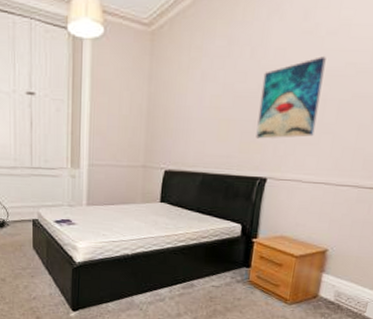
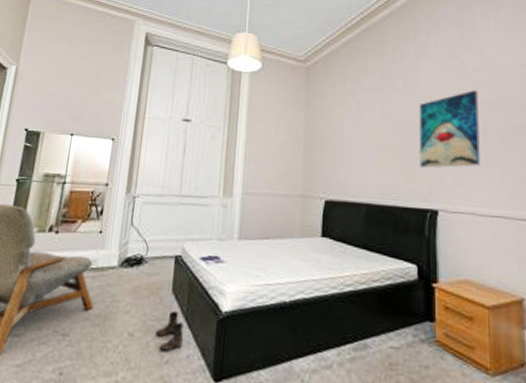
boots: none [23,262,46,291] -> present [155,310,184,351]

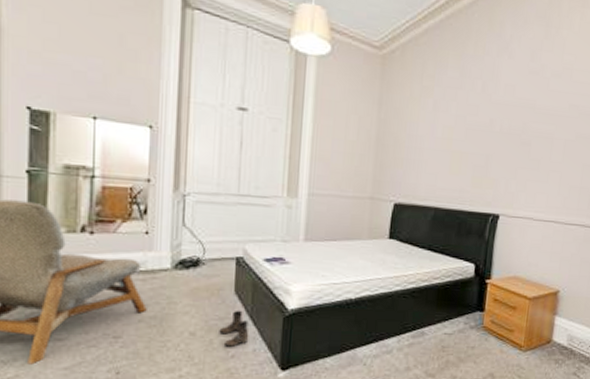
wall art: present [419,90,480,168] -> none [488,96,552,174]

